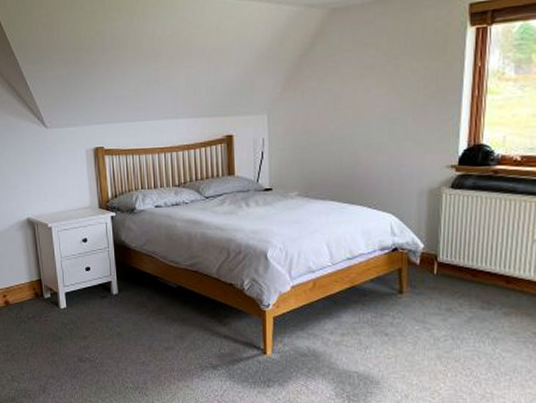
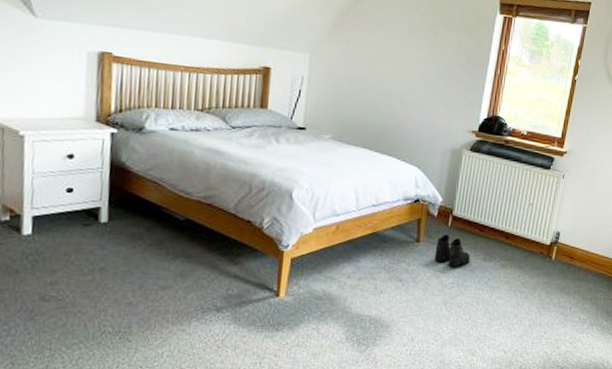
boots: none [421,282,464,318] -> present [434,234,471,267]

